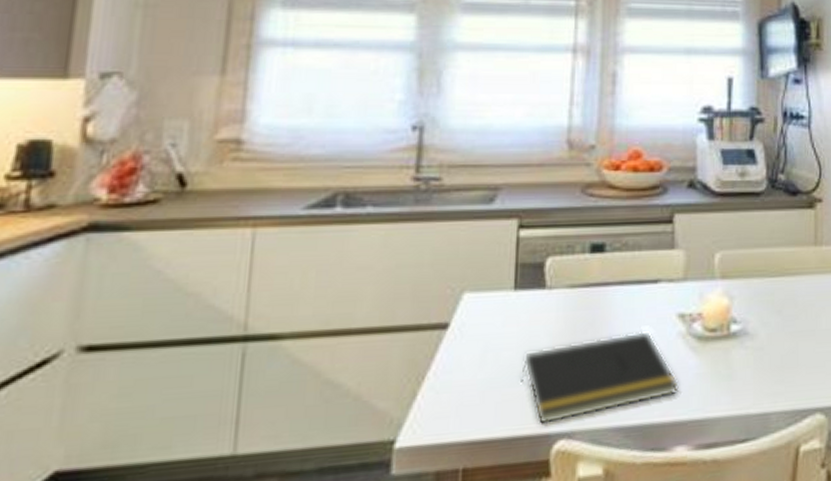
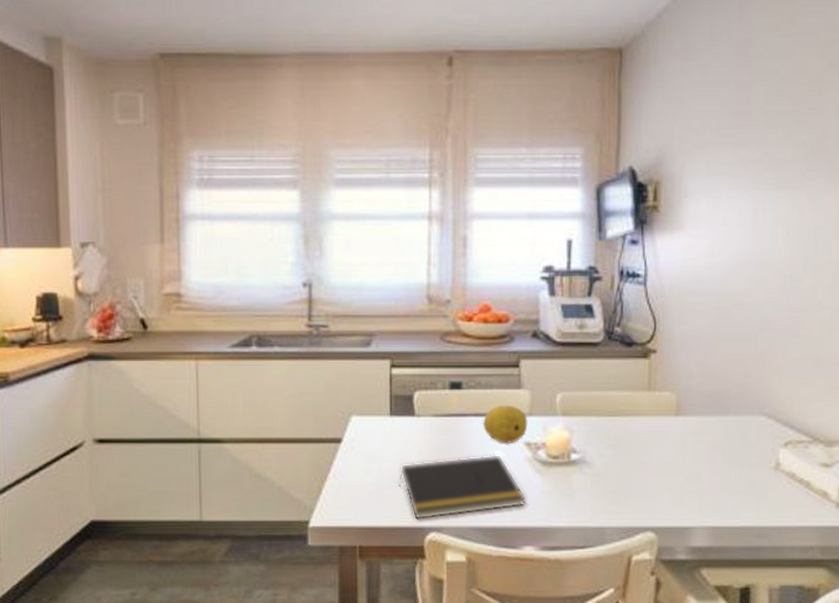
fruit: none [628,269,682,318] -> present [482,405,528,444]

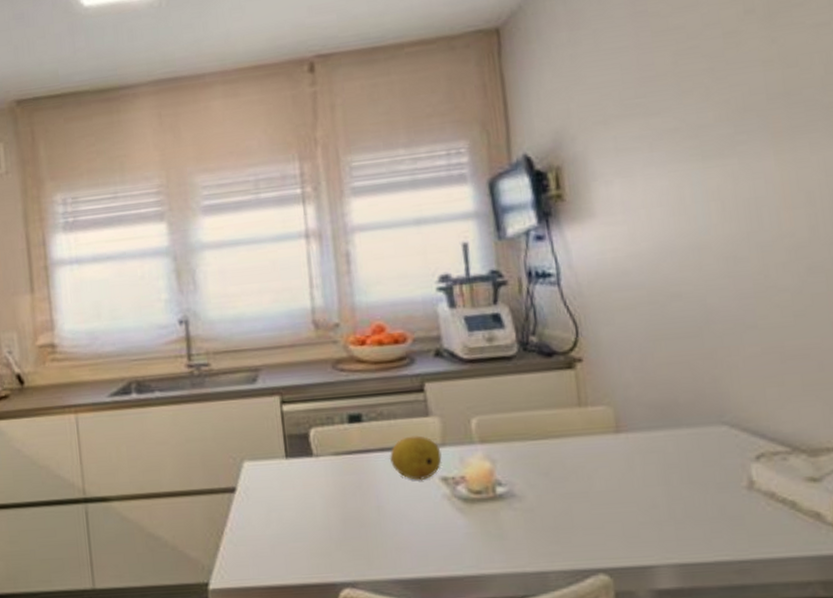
notepad: present [399,454,526,520] -> none [302,493,450,576]

